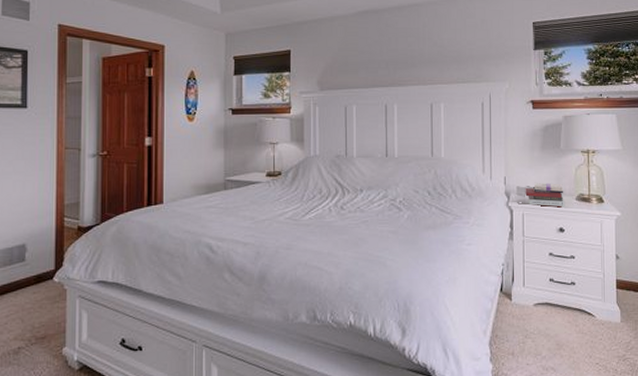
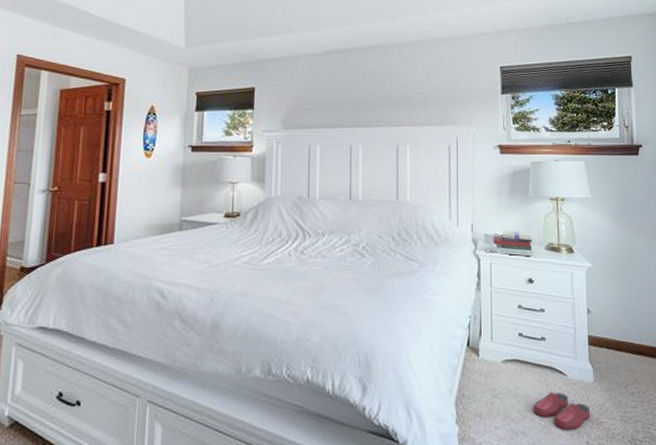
slippers: none [562,331,617,367] -> present [533,392,591,431]

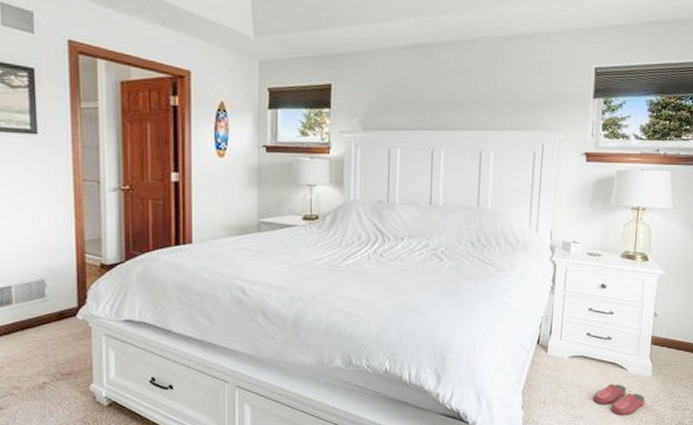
books: present [493,230,534,258] -> none [570,237,610,265]

